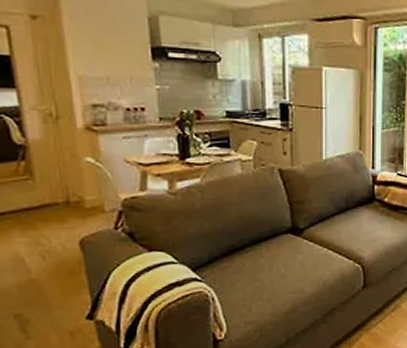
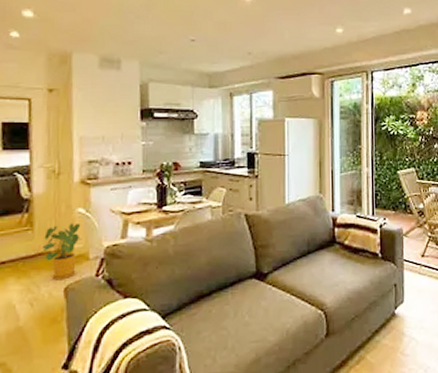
house plant: none [47,173,94,233] -> present [42,222,82,280]

